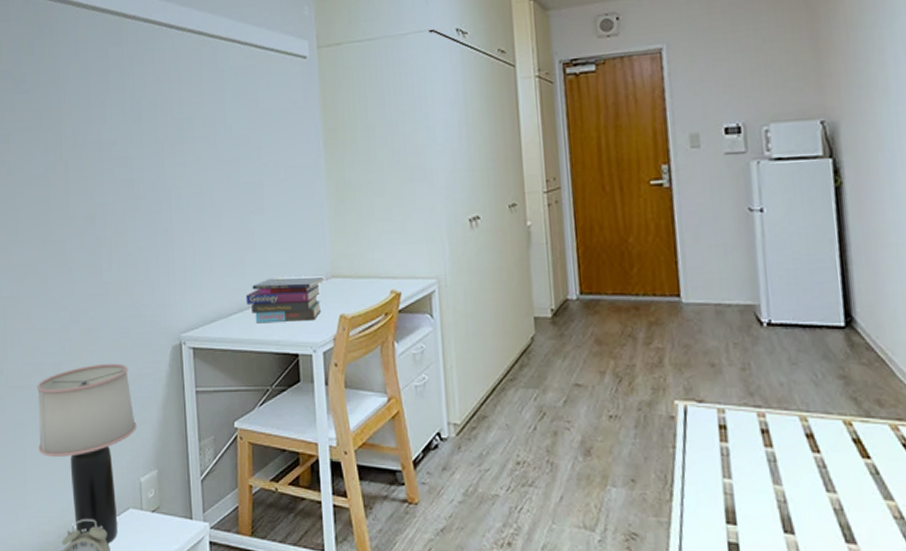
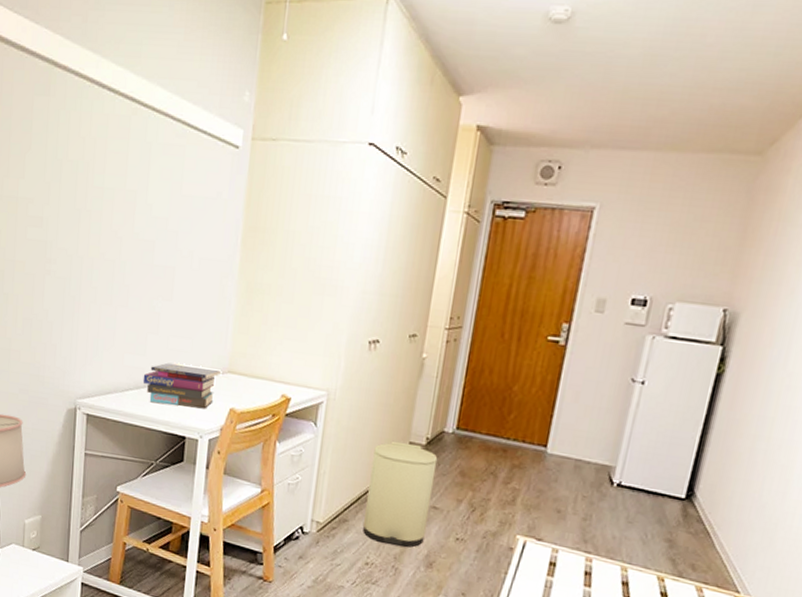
pedal bin: none [498,318,575,437] -> present [363,441,438,547]

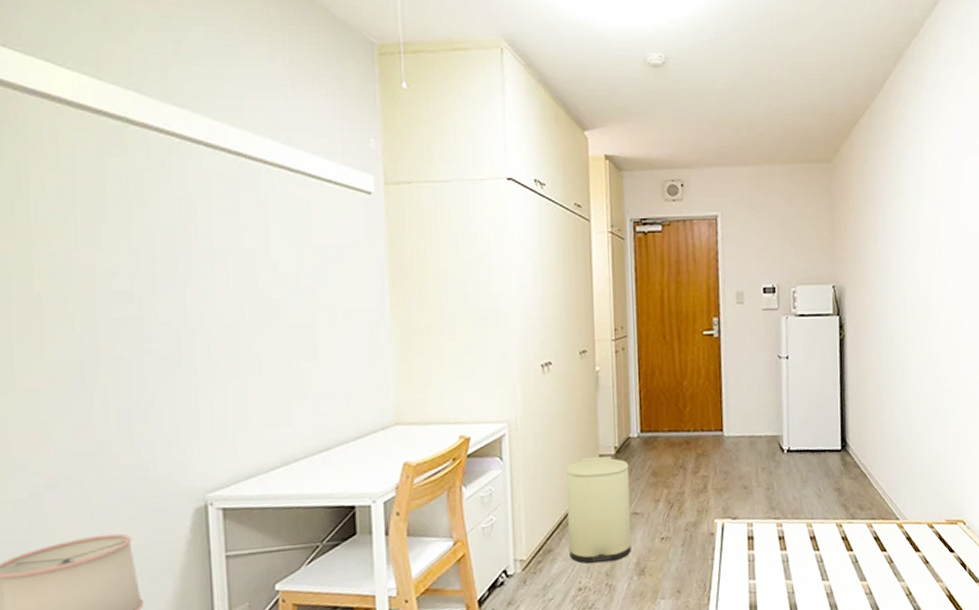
books: present [143,362,221,409] -> none [292,424,387,477]

